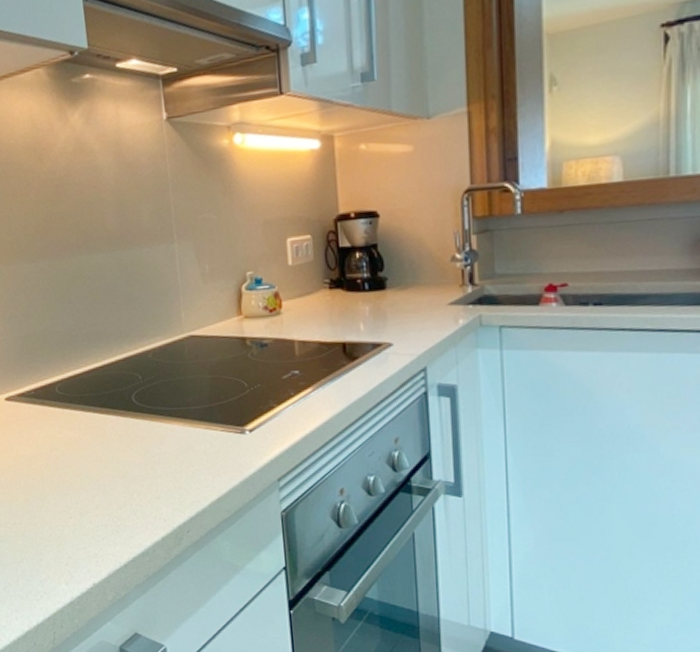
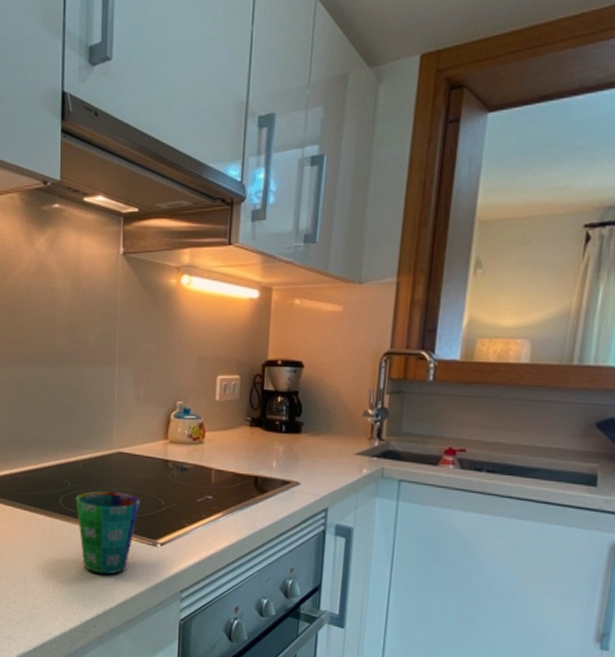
cup: none [149,379,222,472] -> present [76,491,141,574]

